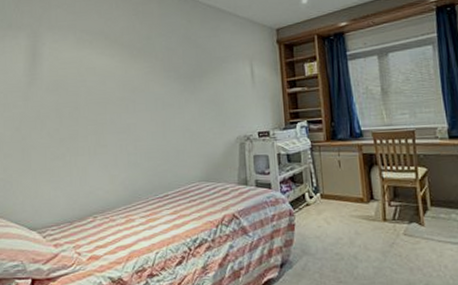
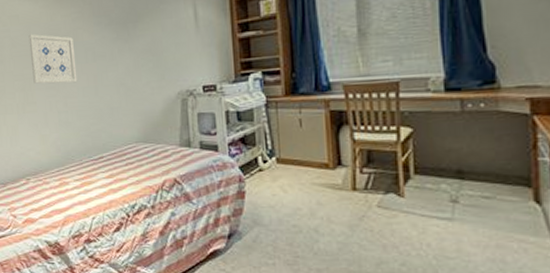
wall art: none [104,84,147,129] -> present [28,34,78,84]

